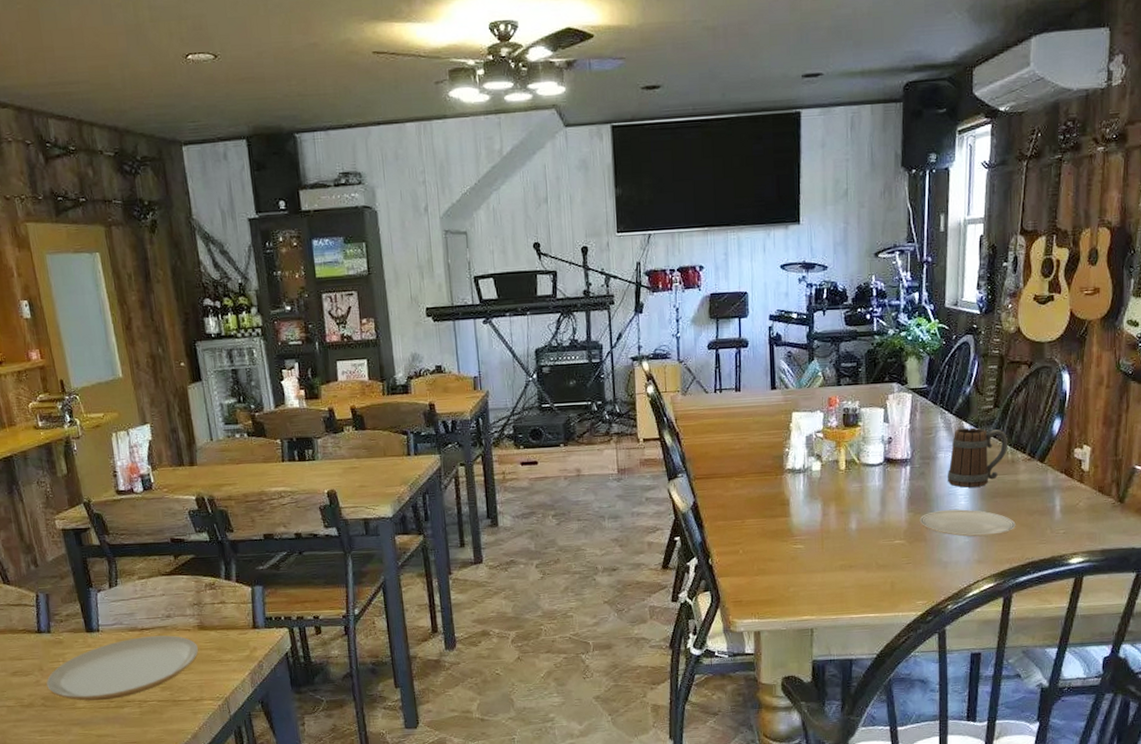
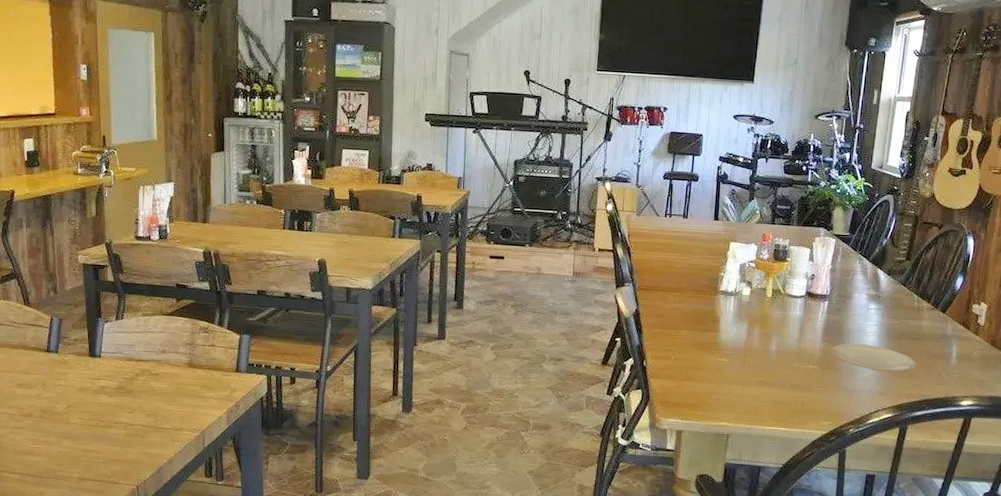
plate: present [46,635,199,701] -> none [47,367,186,419]
beer mug: present [947,427,1009,488] -> none [859,274,916,327]

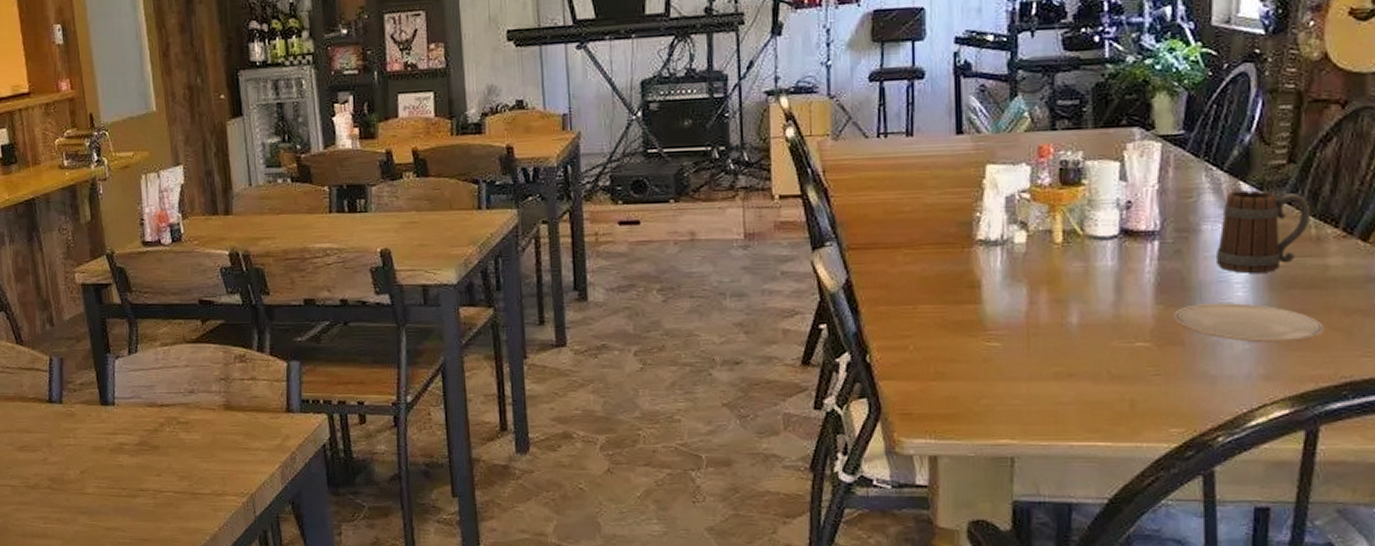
beer mug: none [859,274,916,327] -> present [1215,190,1311,273]

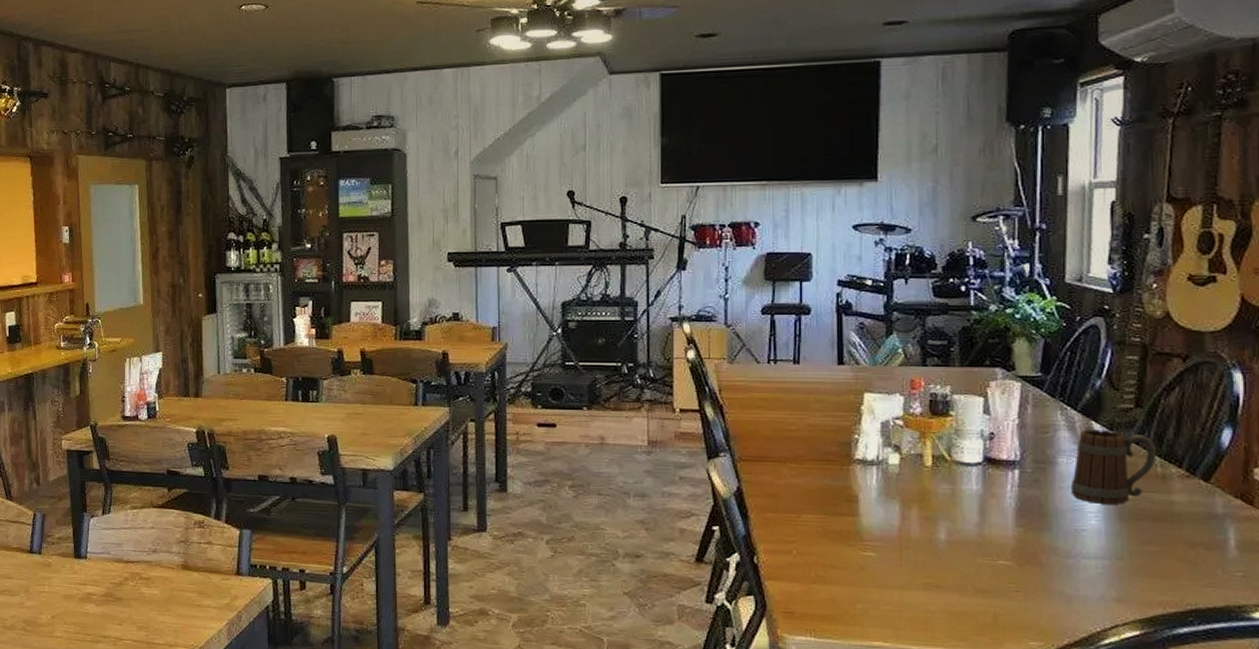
plate: present [1173,303,1324,343] -> none [1032,529,1170,570]

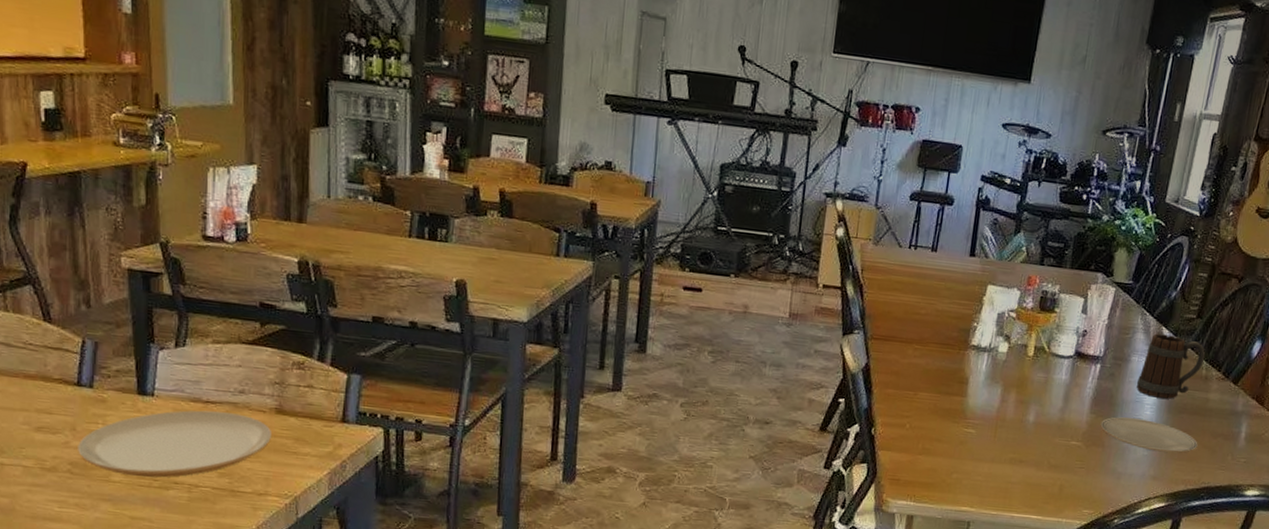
plate: none [30,569,180,632] -> present [78,410,273,478]
plate: none [1032,529,1170,570] -> present [1100,417,1198,454]

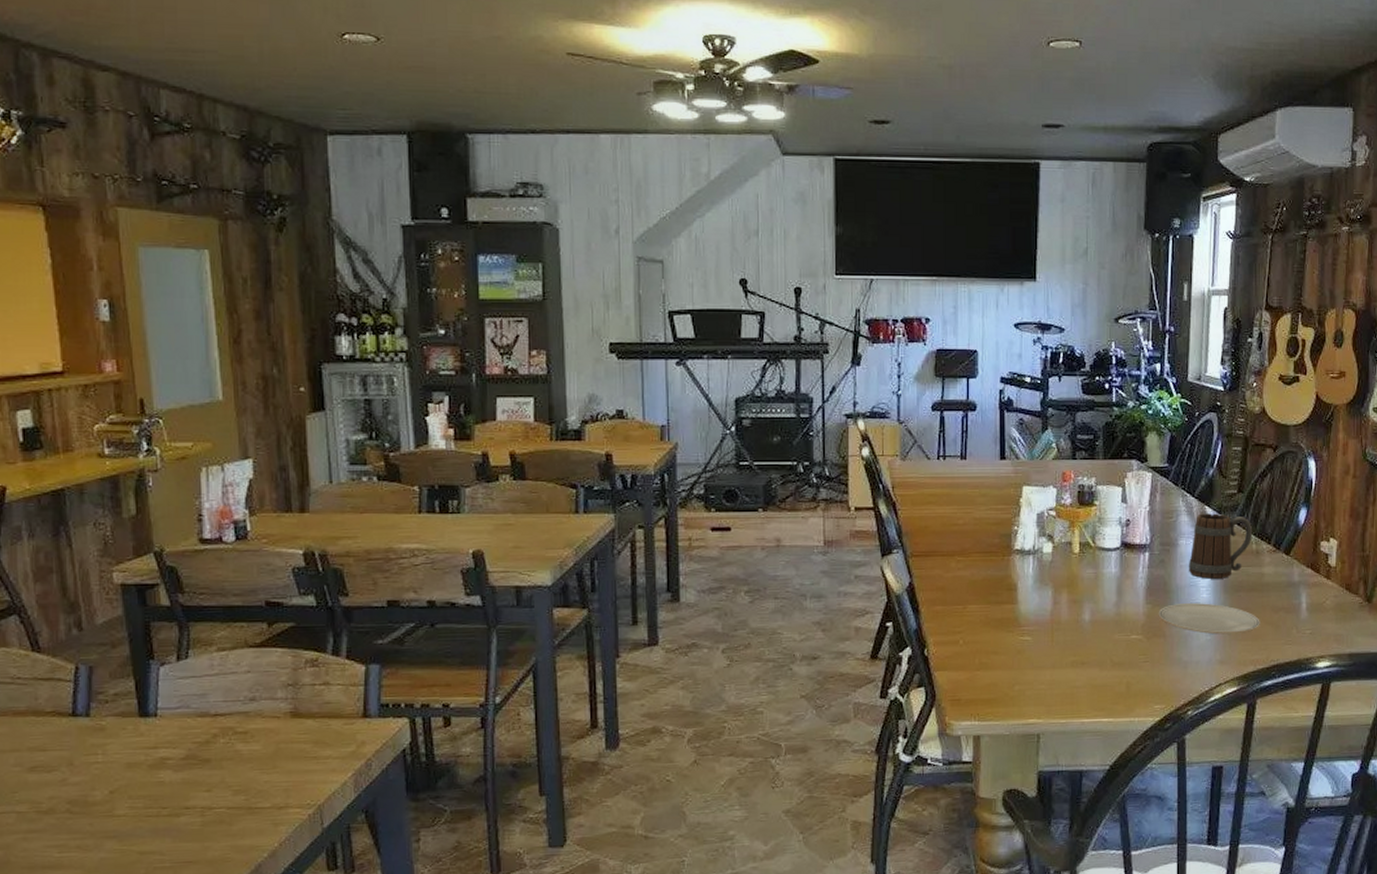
plate: present [78,410,273,478] -> none [76,723,289,807]

